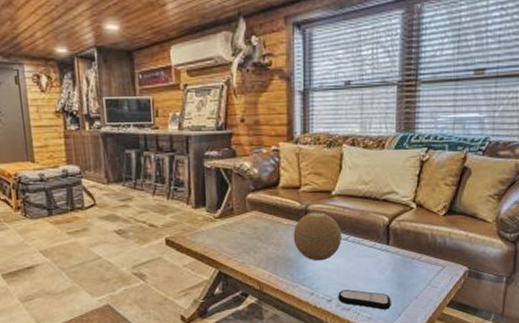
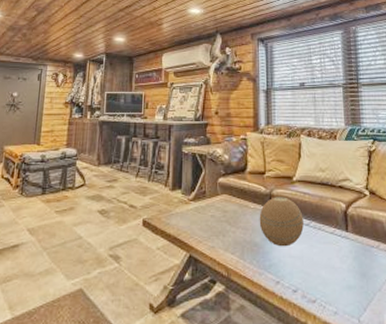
remote control: present [338,290,391,310] -> none [303,279,356,303]

